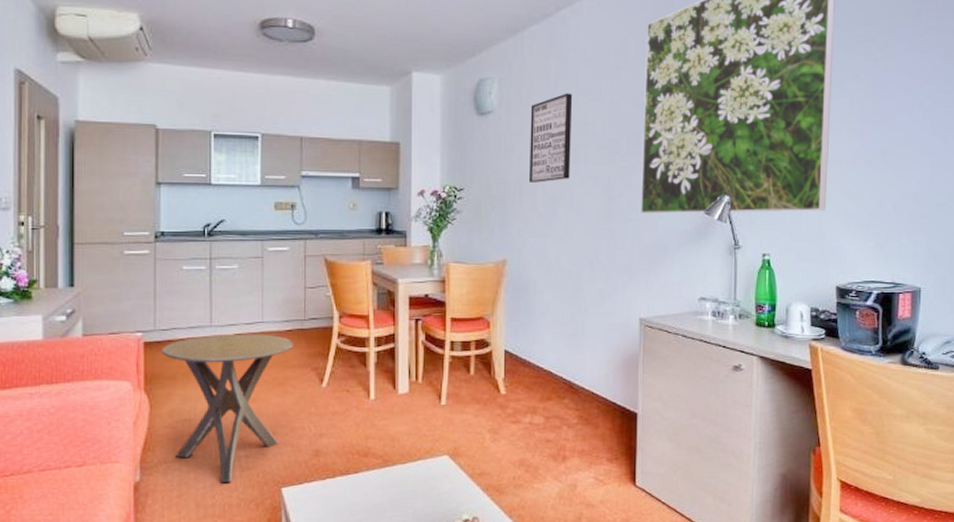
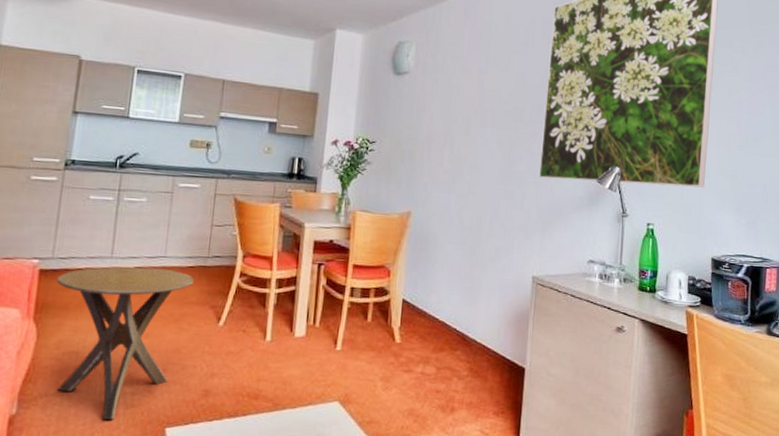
wall art: present [529,93,573,184] -> none [438,61,484,142]

